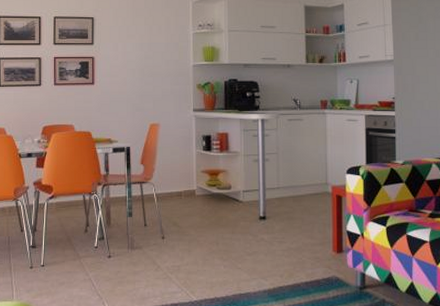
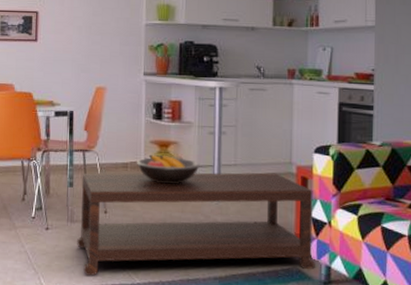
coffee table: none [138,193,352,297] -> present [77,172,315,276]
fruit bowl: none [189,183,247,209] -> present [136,155,200,184]

